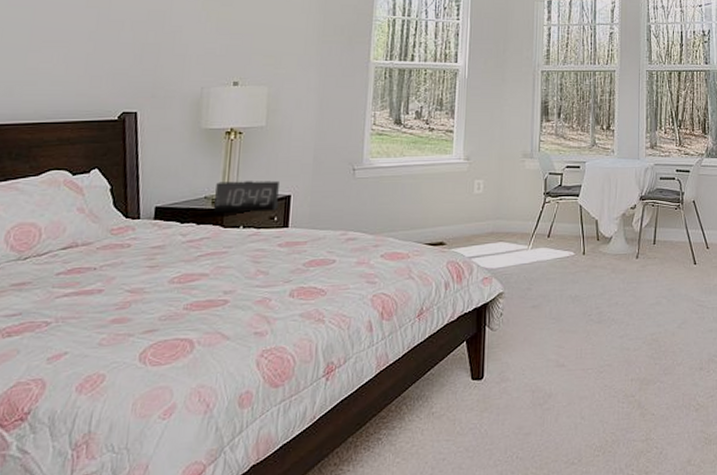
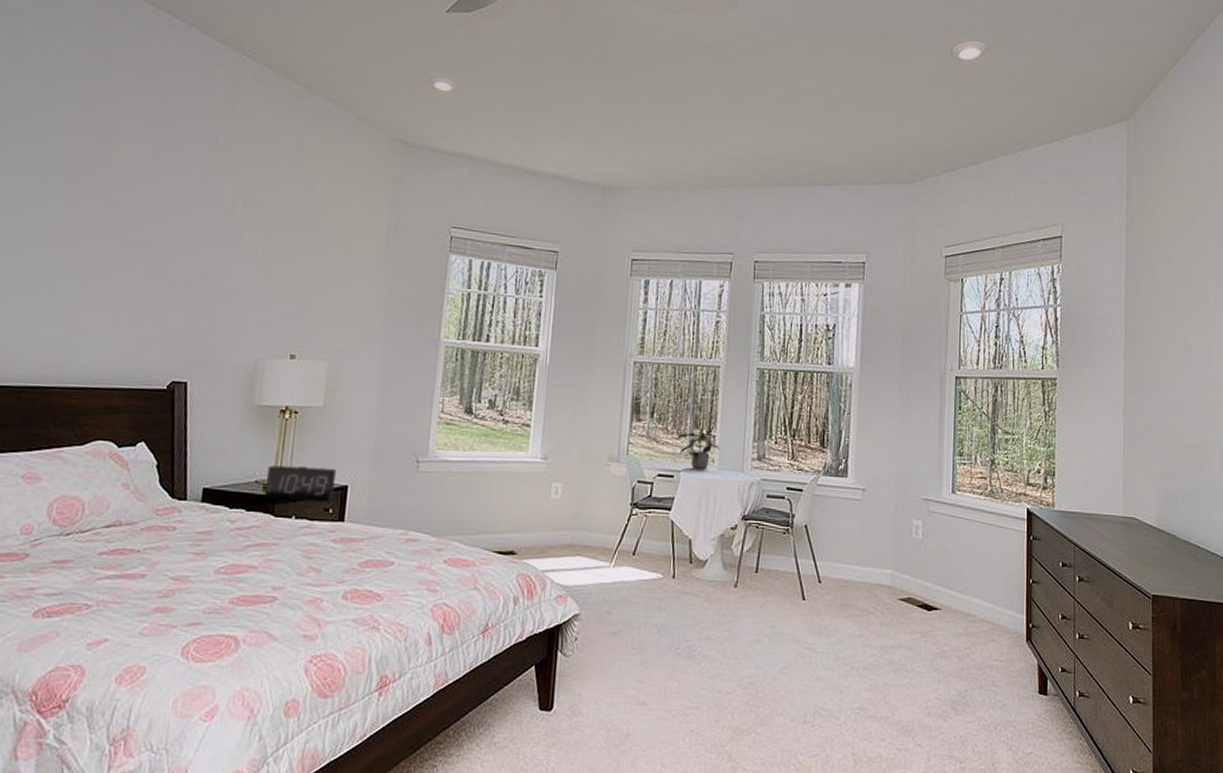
potted plant: none [581,129,619,160] -> present [677,432,721,470]

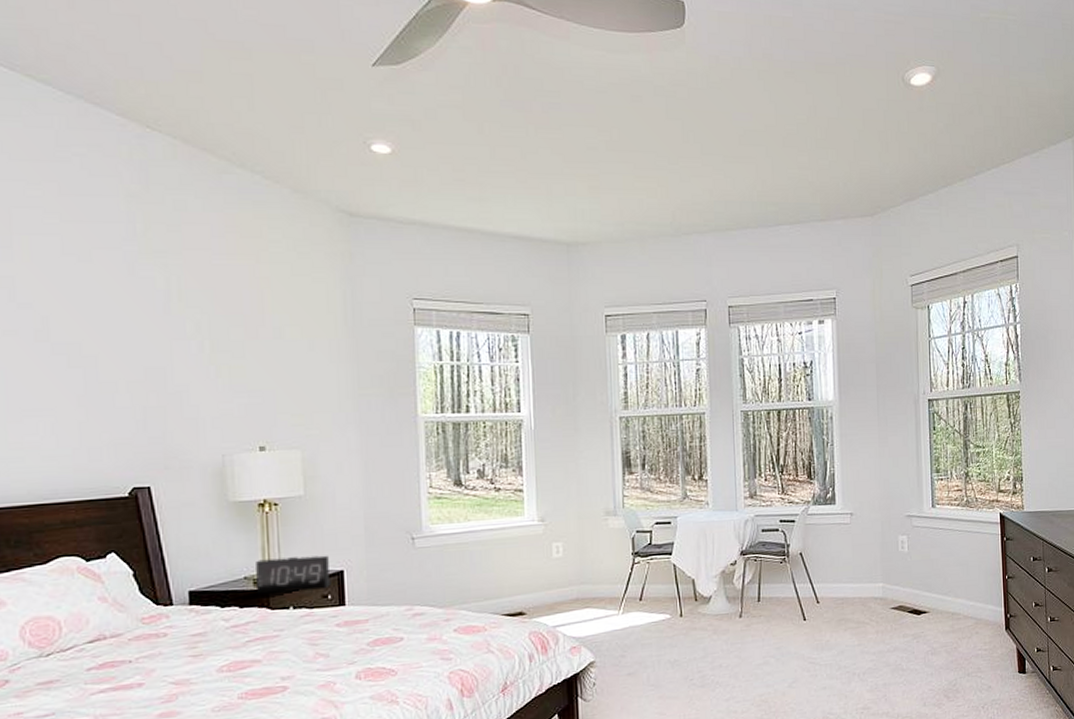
potted plant: present [677,432,721,470] -> none [670,479,713,514]

